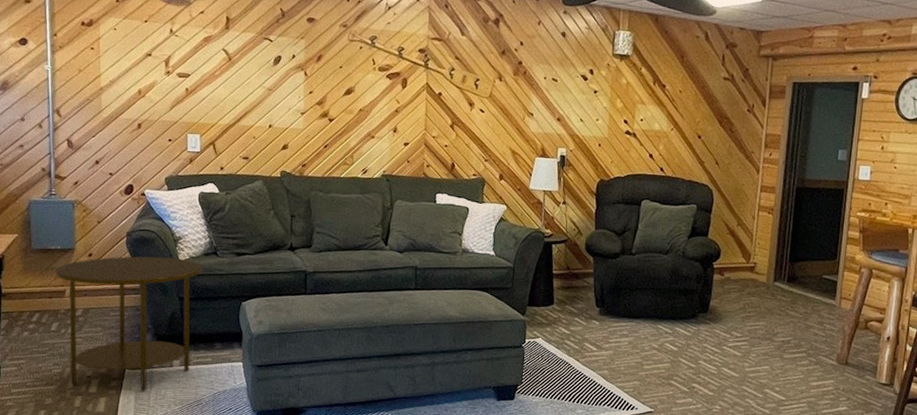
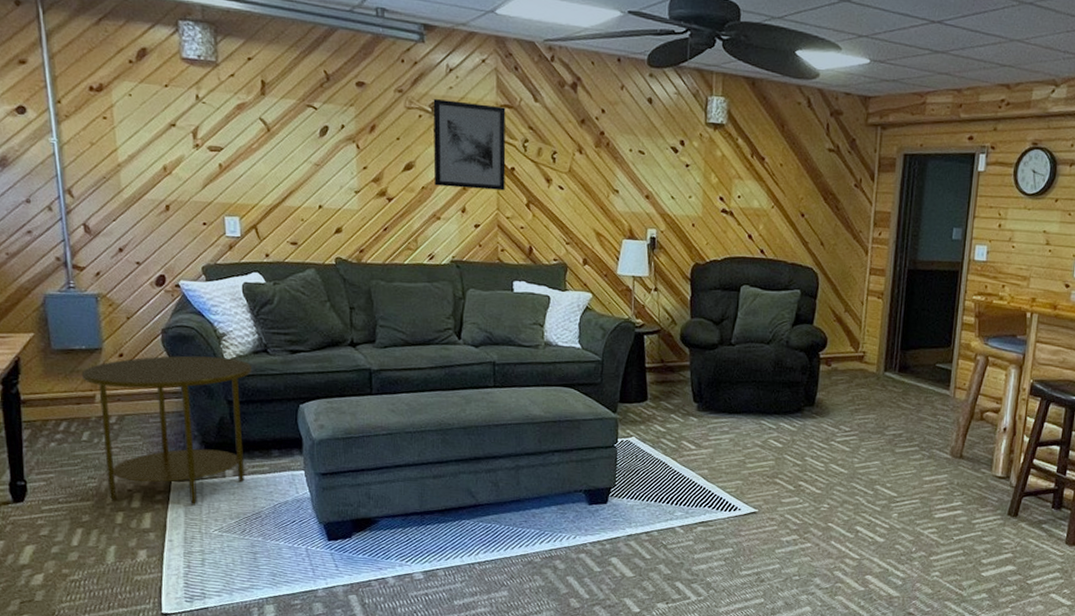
wall art: none [370,33,436,113] -> present [433,99,506,191]

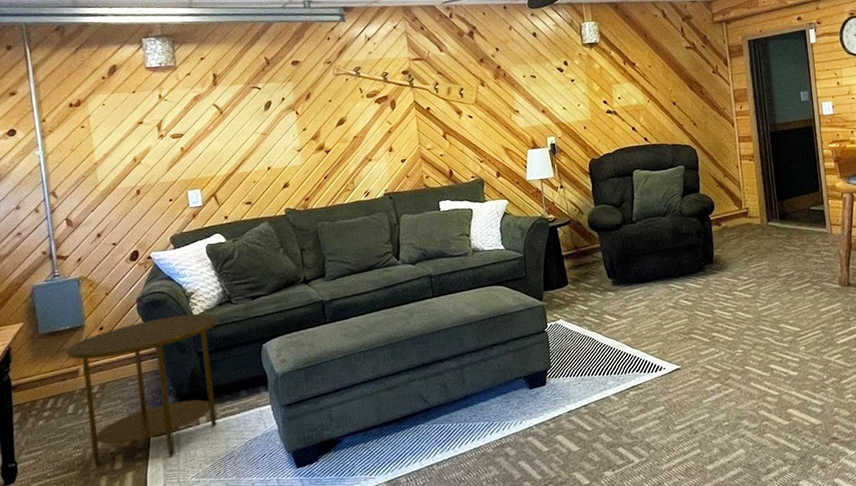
wall art: present [433,99,506,191] -> none [356,60,424,134]

